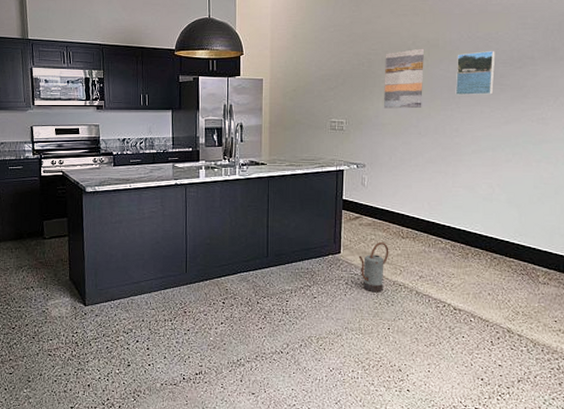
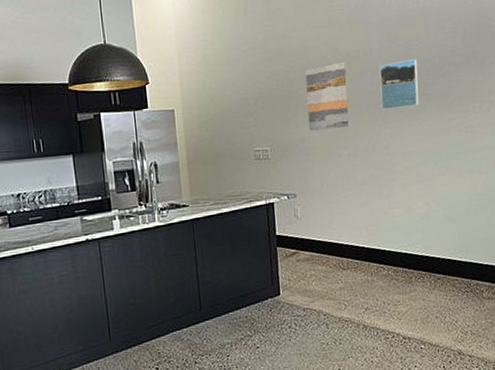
watering can: present [358,242,389,293] -> none [299,277,332,333]

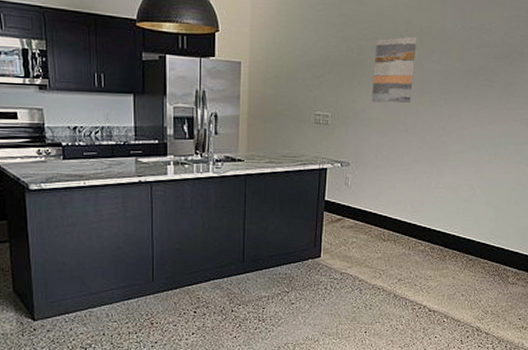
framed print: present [379,58,420,110] -> none [445,43,487,92]

